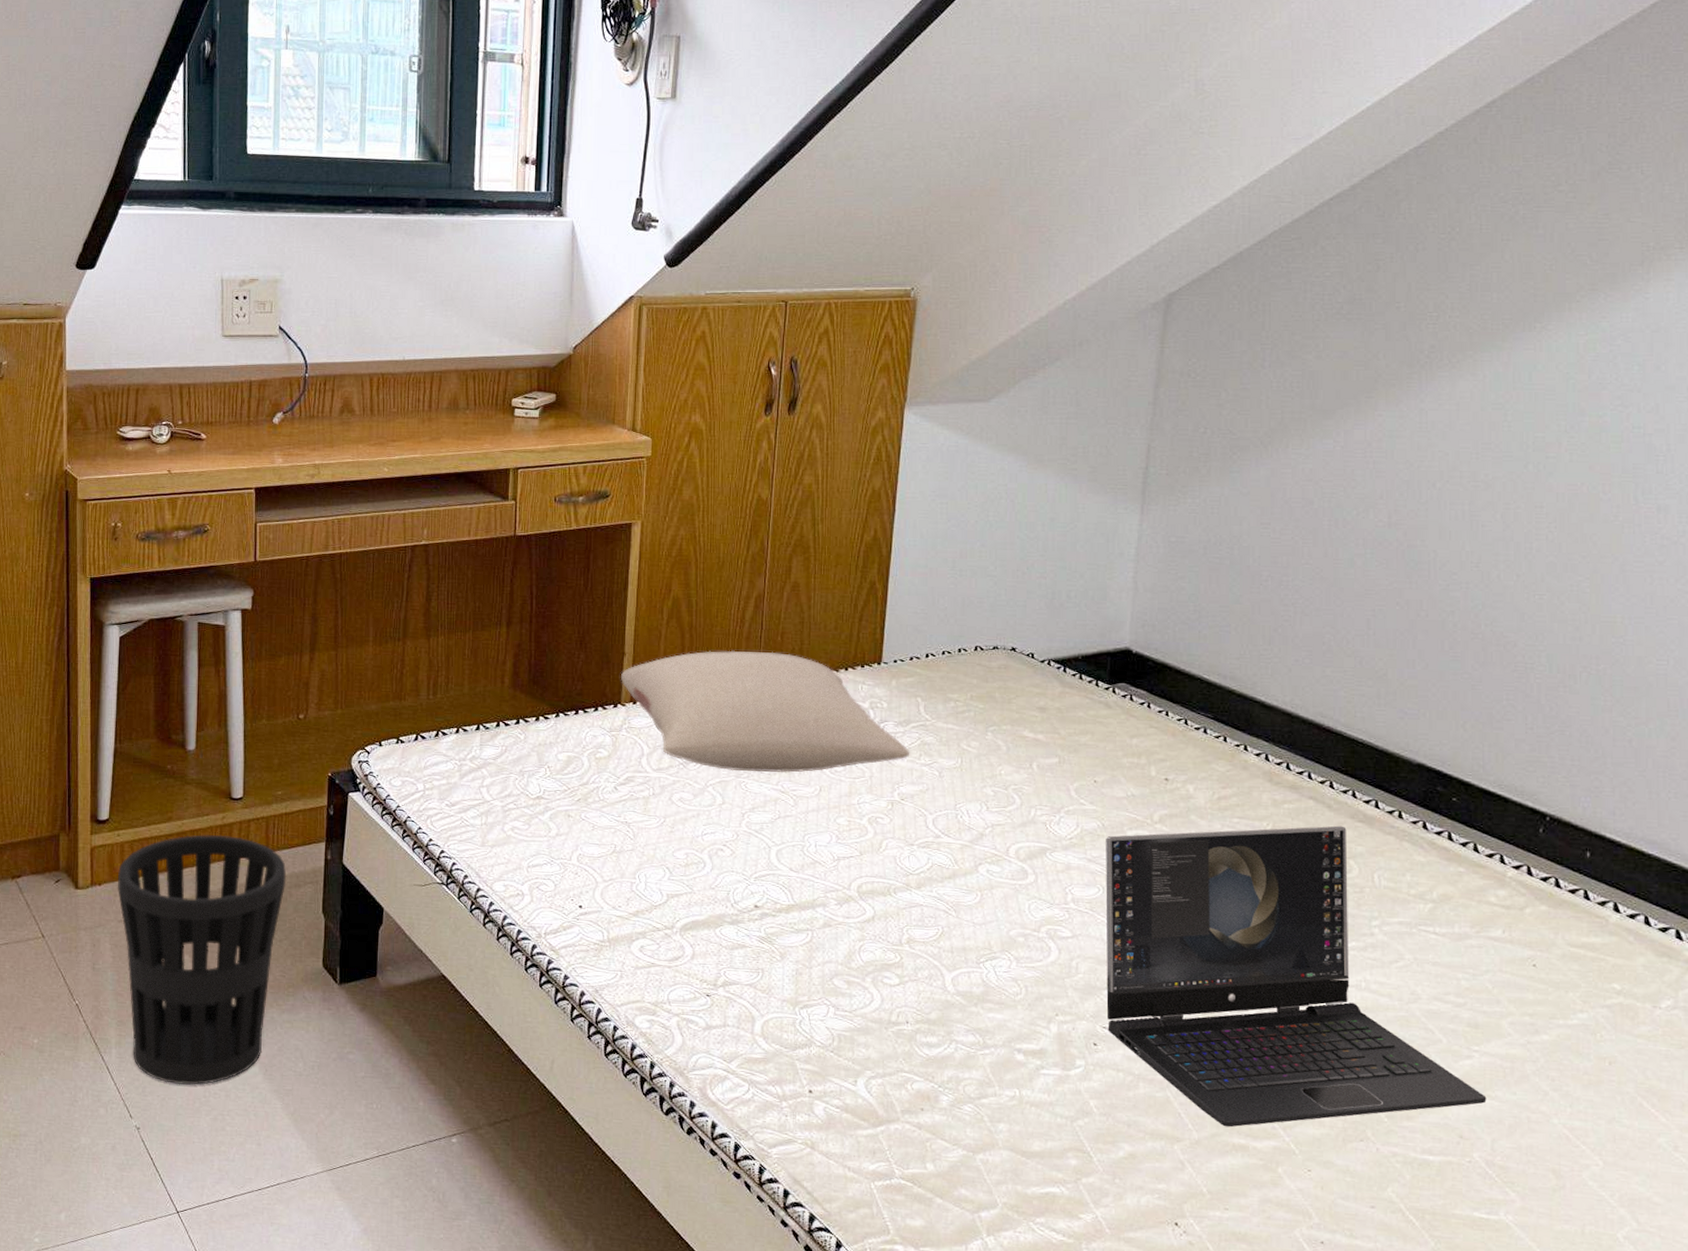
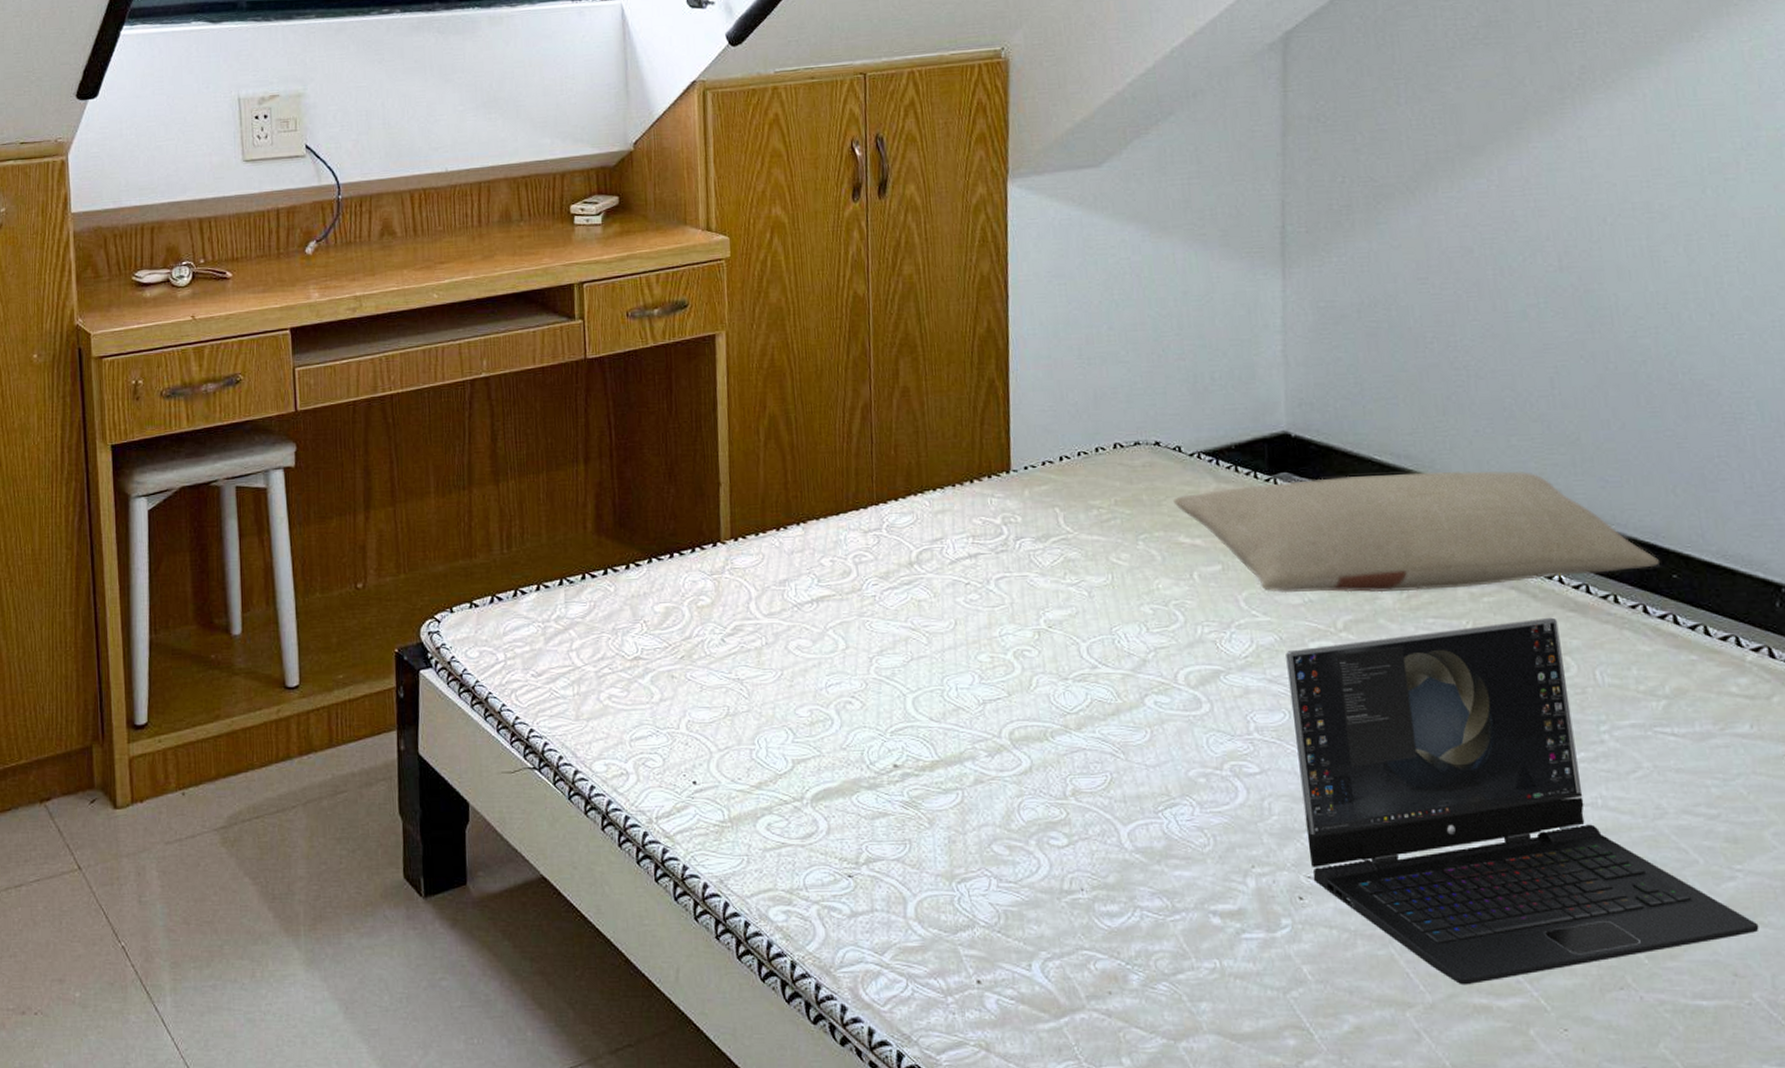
wastebasket: present [117,834,287,1085] -> none [161,731,356,1034]
pillow: present [621,650,910,773] -> none [718,468,1054,610]
pillow: none [1022,691,1442,795] -> present [1173,470,1659,594]

